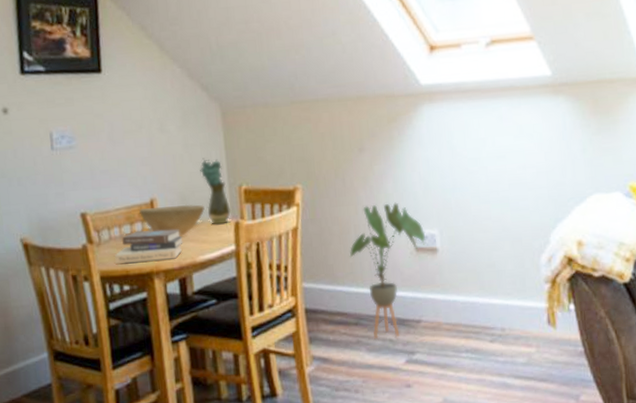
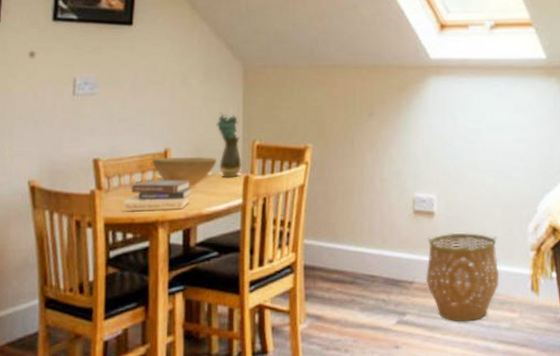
house plant: present [349,202,426,338] -> none [351,166,424,298]
basket: none [432,267,513,359] -> present [425,232,500,323]

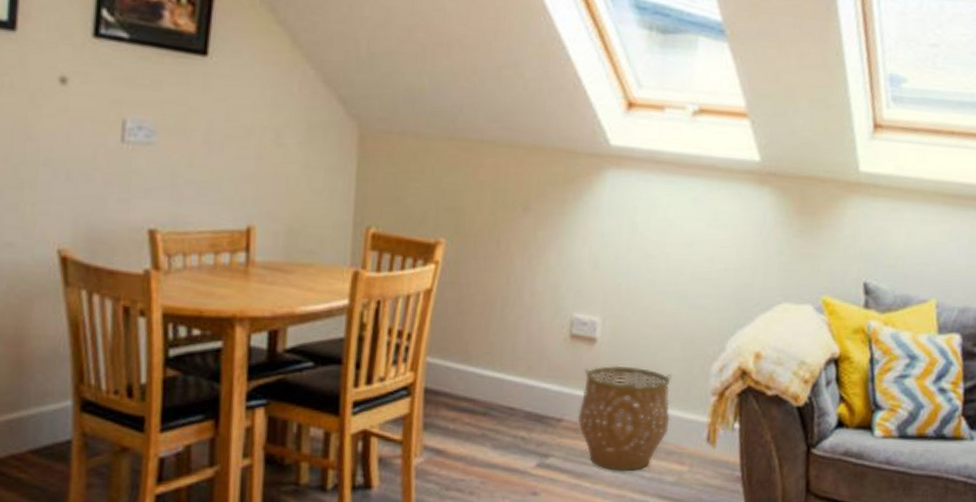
books: present [122,180,192,211] -> none [186,264,282,306]
bowl: present [152,156,217,186] -> none [230,236,317,277]
vase: present [216,112,242,178] -> none [319,186,351,272]

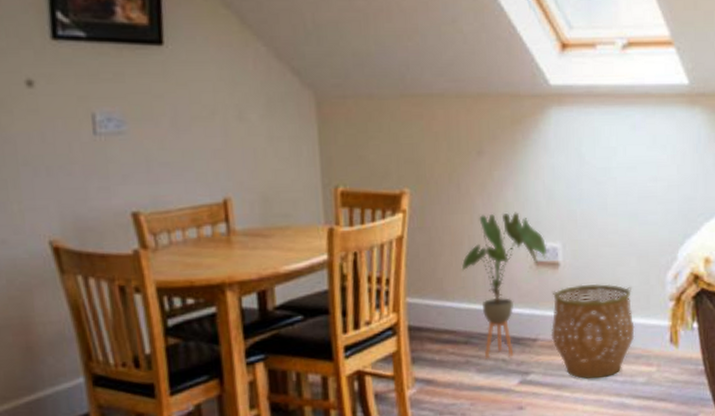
house plant: none [489,276,586,435] -> present [461,212,548,358]

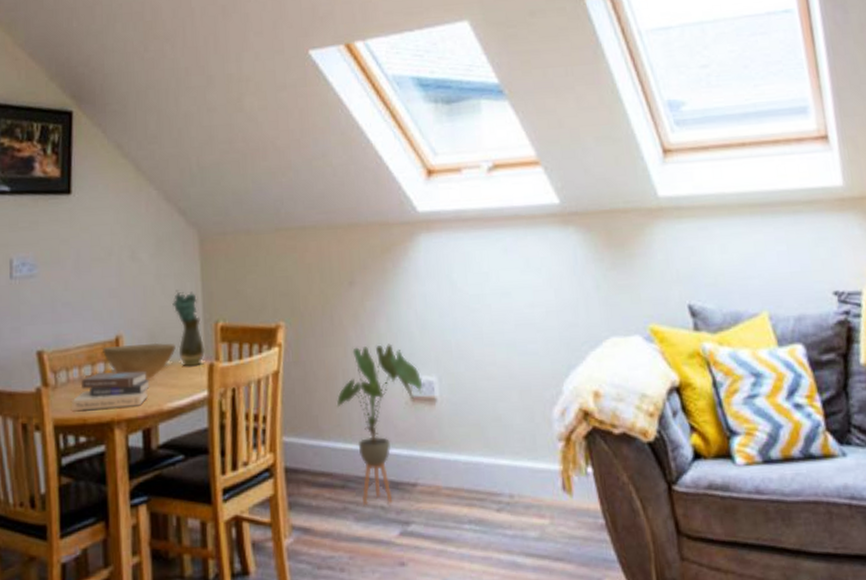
books: none [176,234,264,273] -> present [72,371,150,411]
bowl: none [209,206,292,242] -> present [103,342,176,378]
vase: none [287,153,324,231] -> present [172,290,205,367]
basket: present [550,284,635,380] -> none [429,421,523,532]

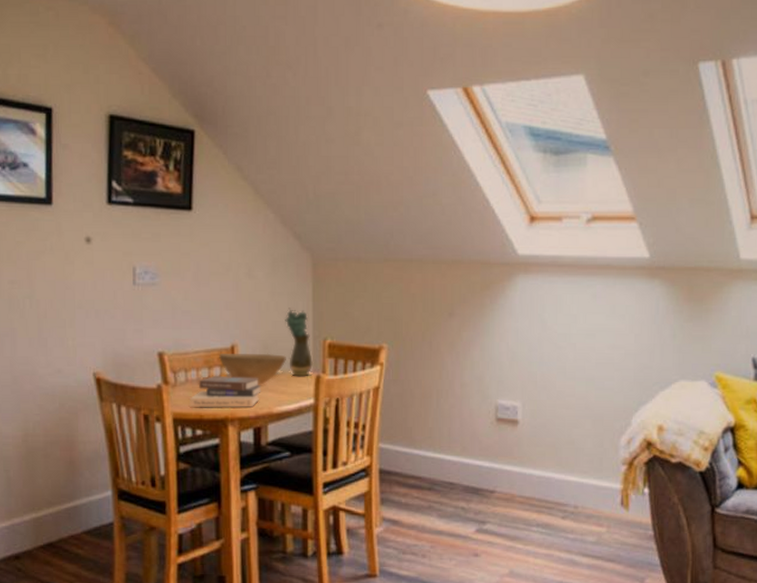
house plant: present [336,344,423,505] -> none [429,371,508,505]

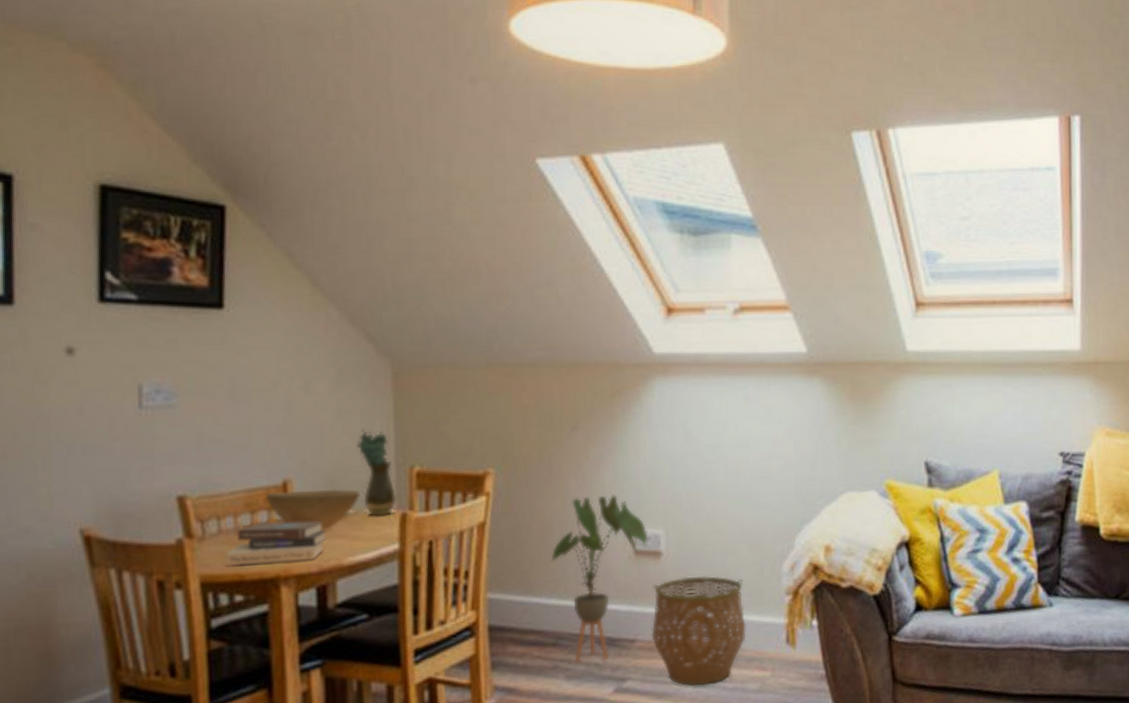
house plant: none [429,371,508,505] -> present [550,494,649,663]
basket: none [507,442,587,534] -> present [651,576,747,687]

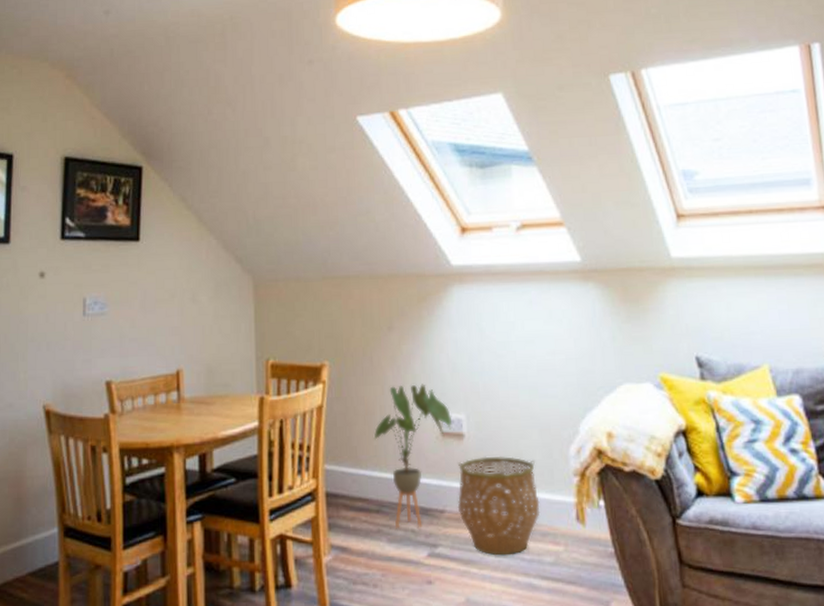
books: present [224,521,326,566] -> none [136,402,206,436]
bowl: present [266,488,360,529] -> none [165,376,230,408]
vase: present [357,429,396,517] -> none [228,330,256,400]

